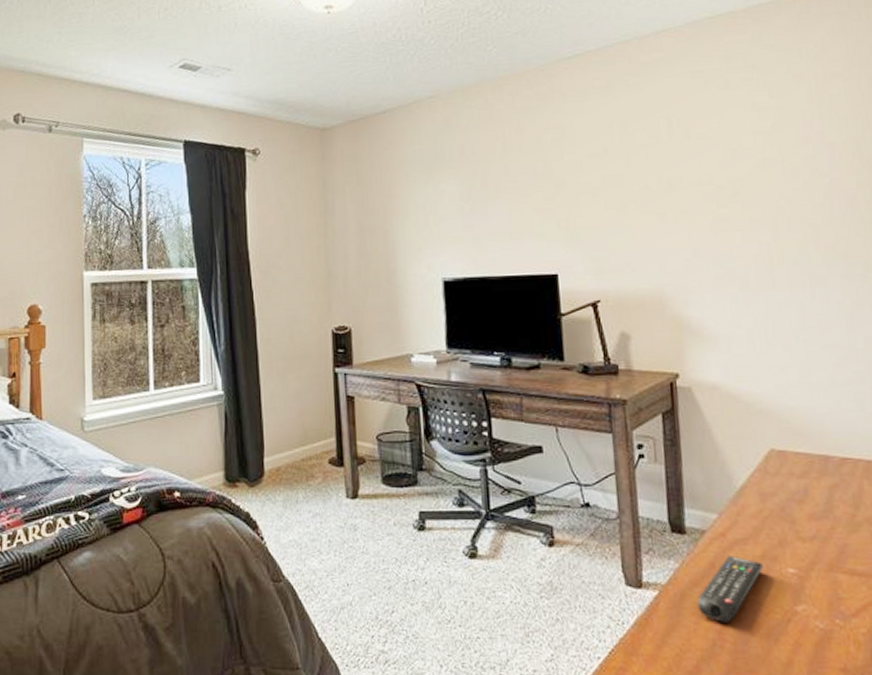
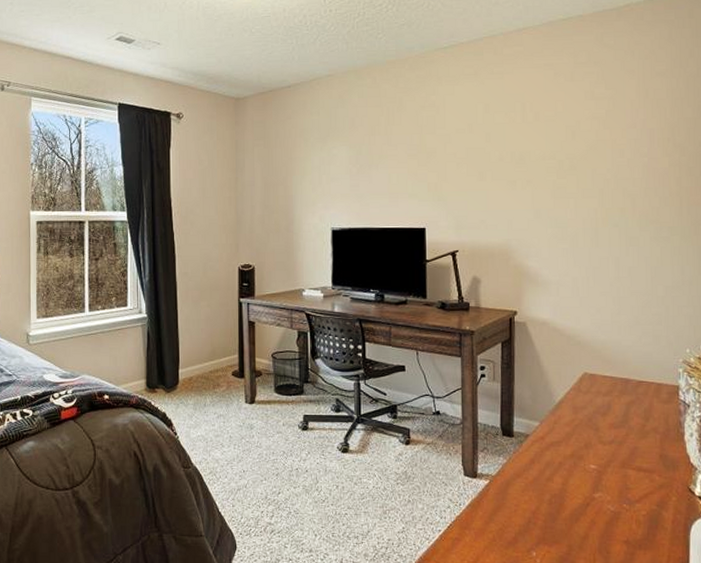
remote control: present [697,555,764,623] -> none [519,454,572,506]

